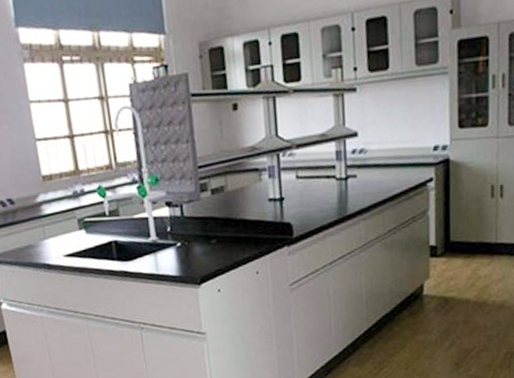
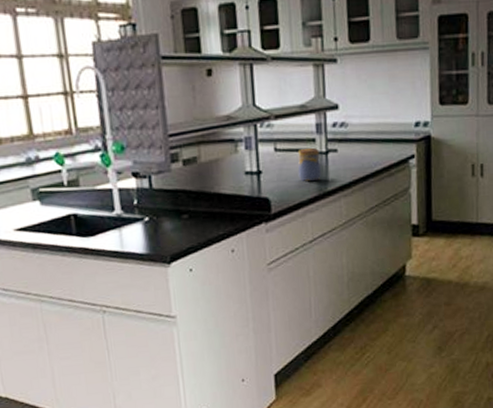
jar: none [318,174,341,206] -> present [297,148,321,181]

